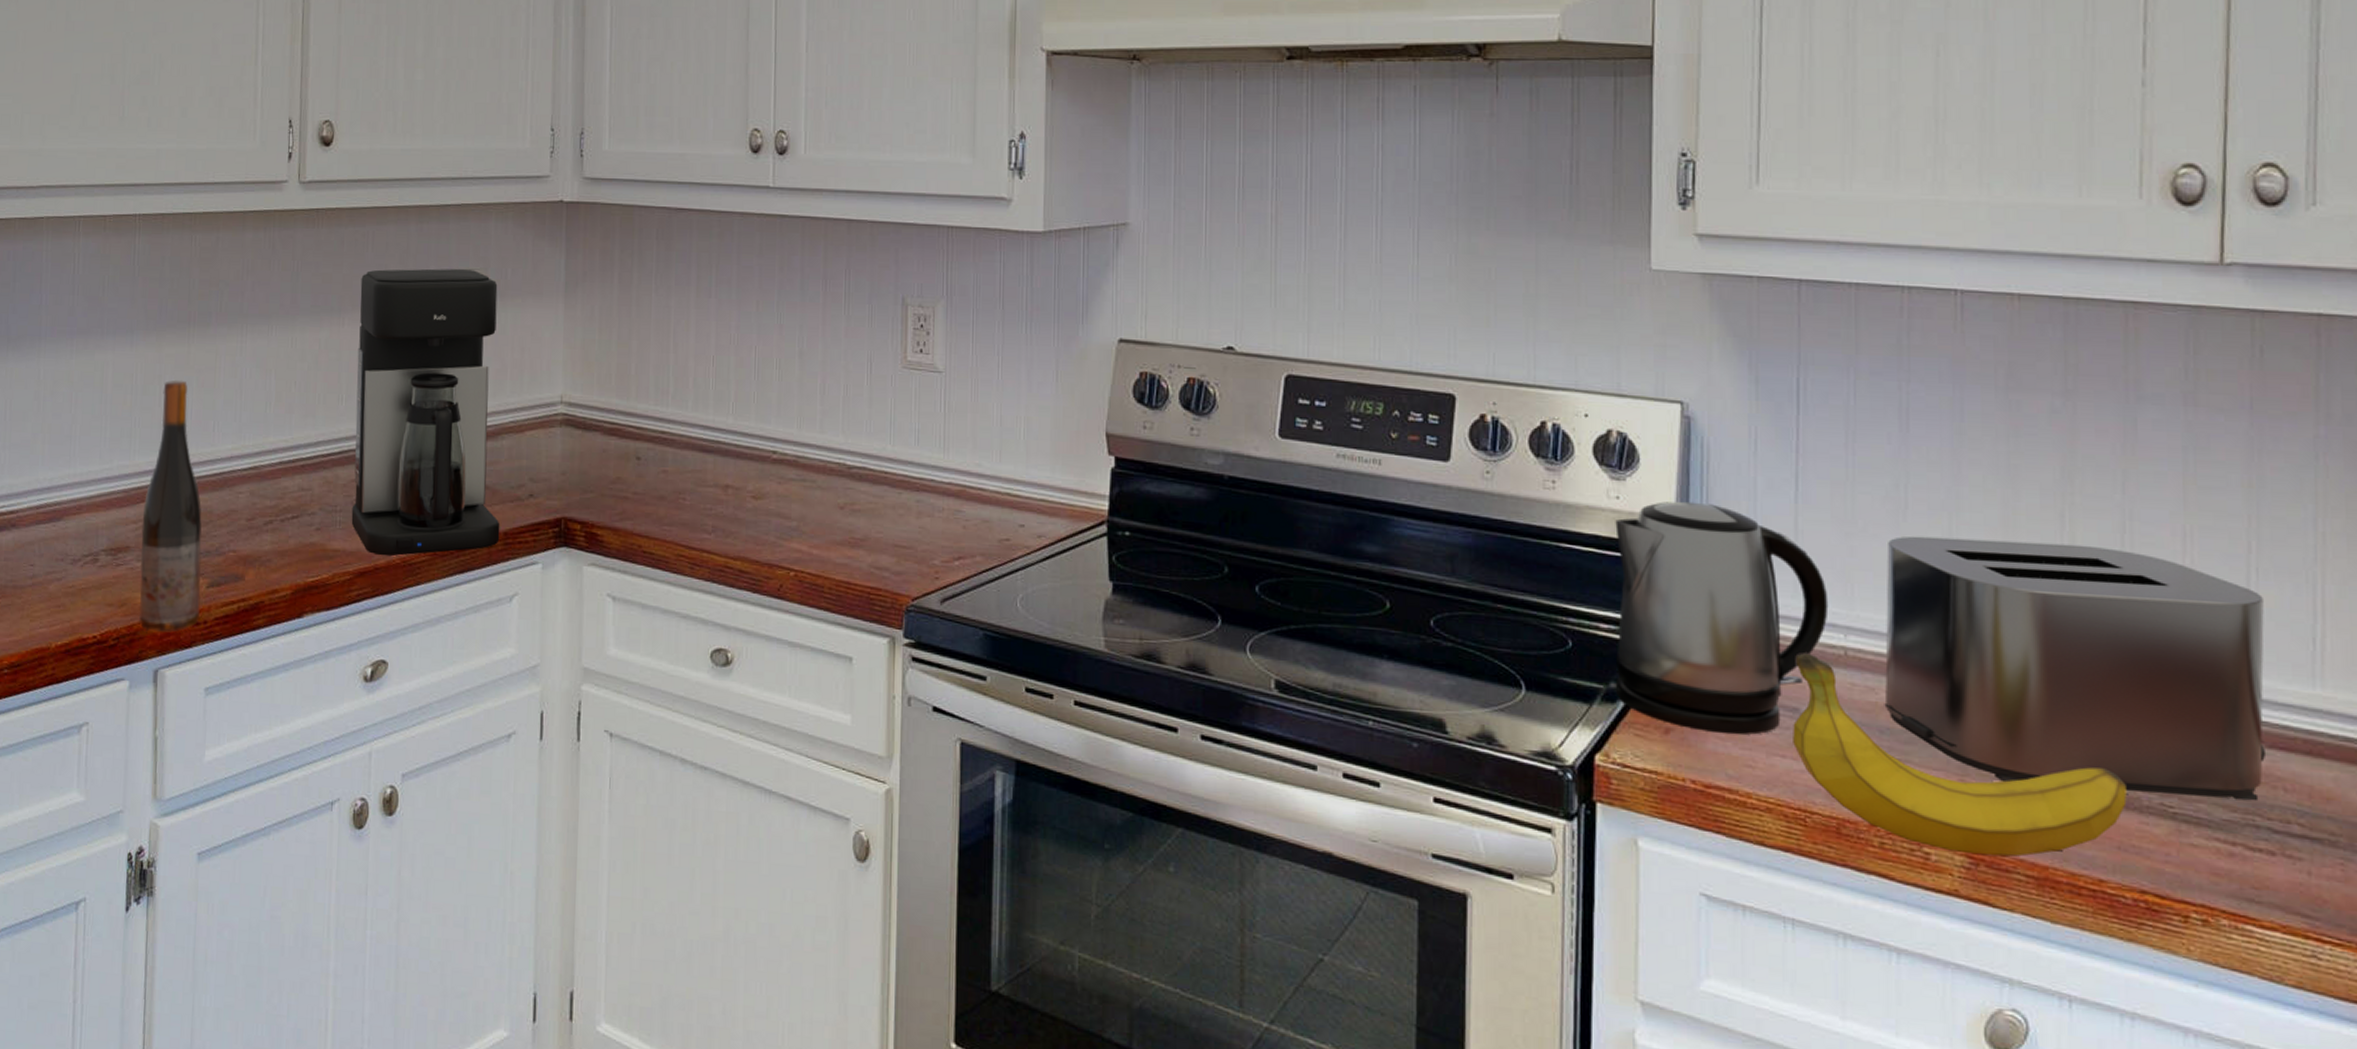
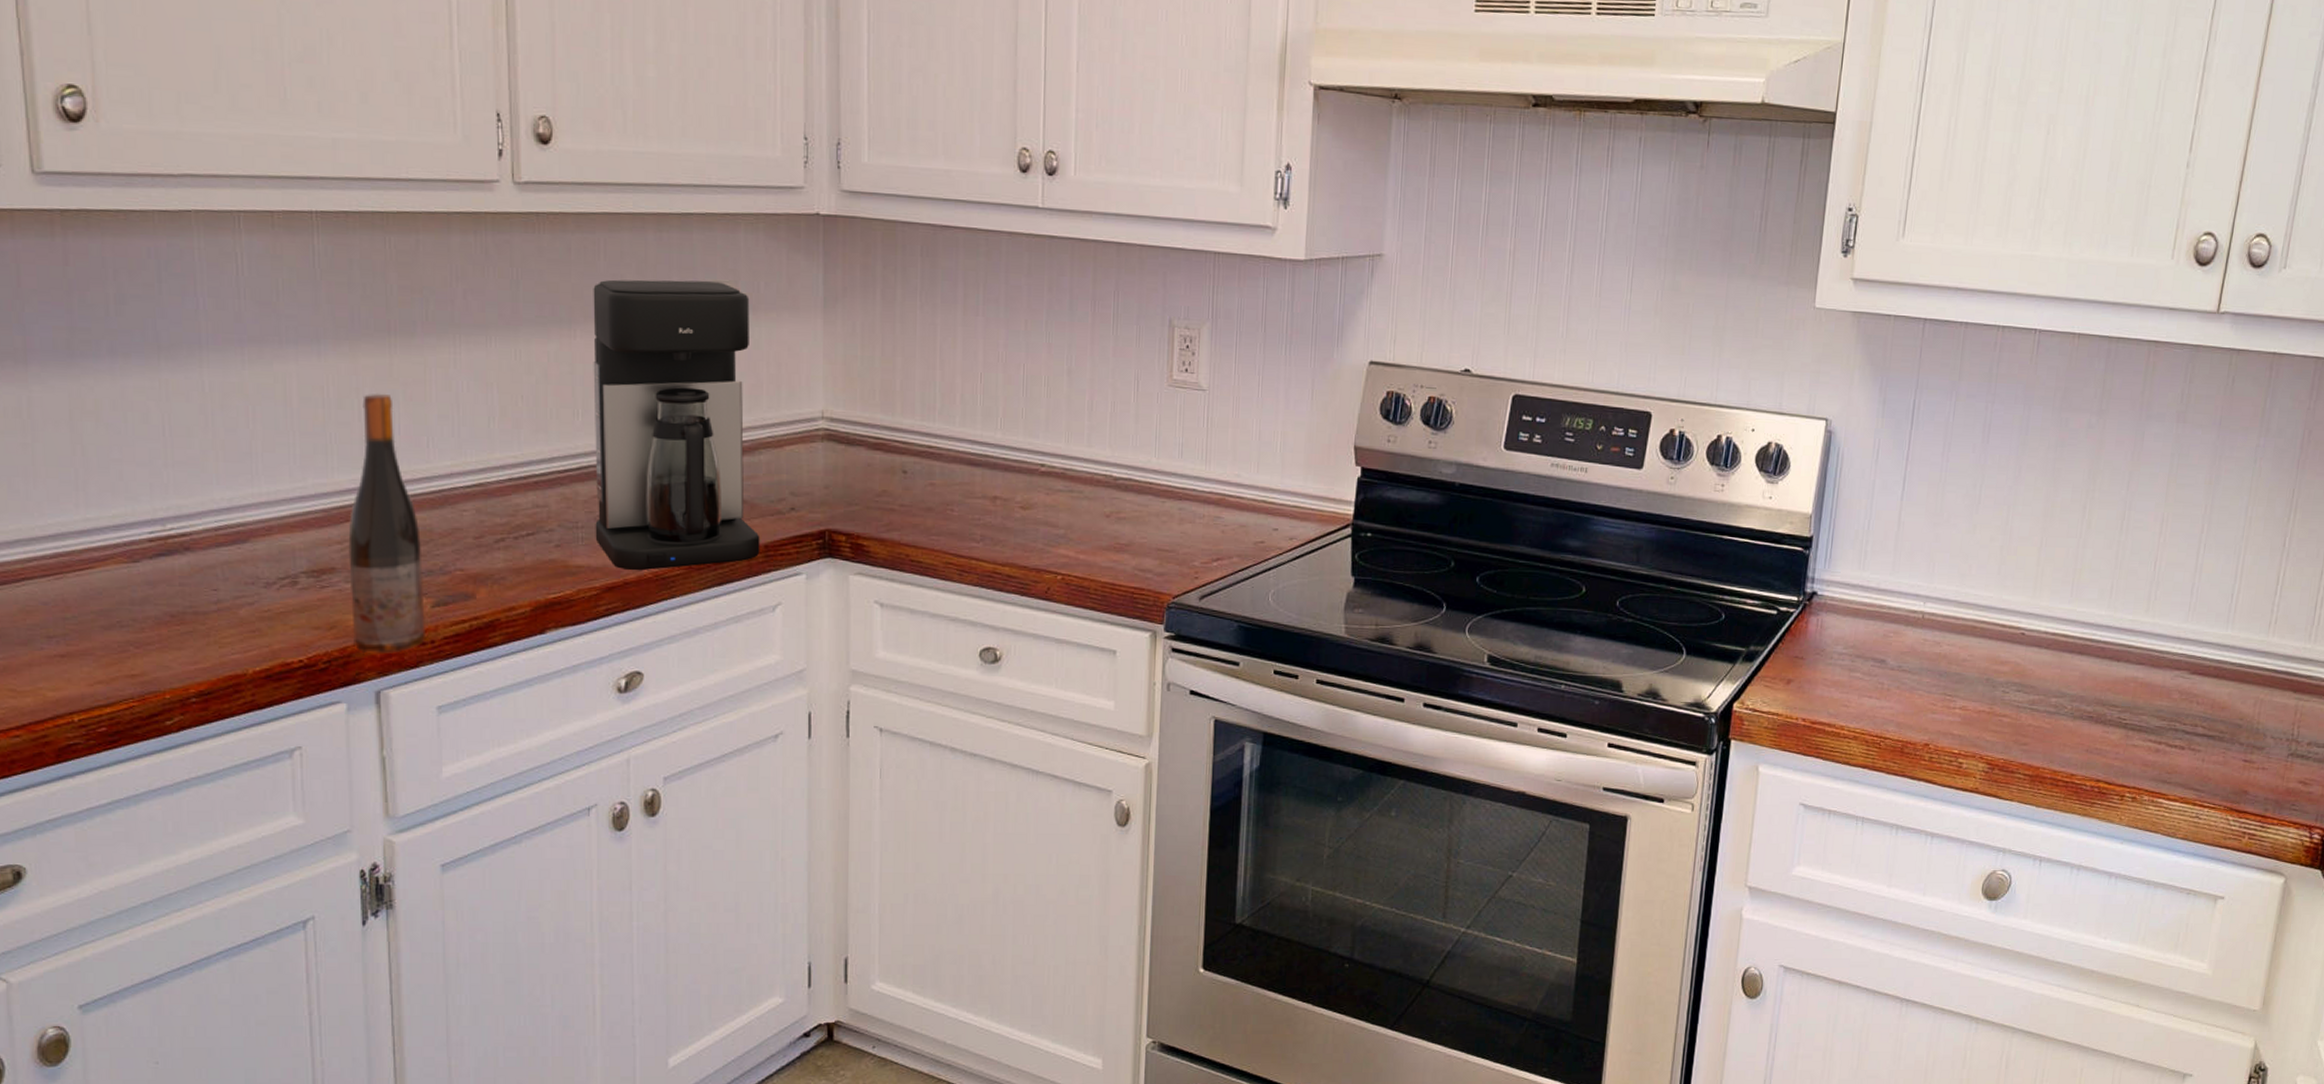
kettle: present [1615,501,1829,735] -> none [1753,500,1916,683]
fruit: present [1793,653,2127,858] -> none [1878,617,2098,762]
toaster: present [1884,536,2265,802] -> none [1945,524,2206,712]

